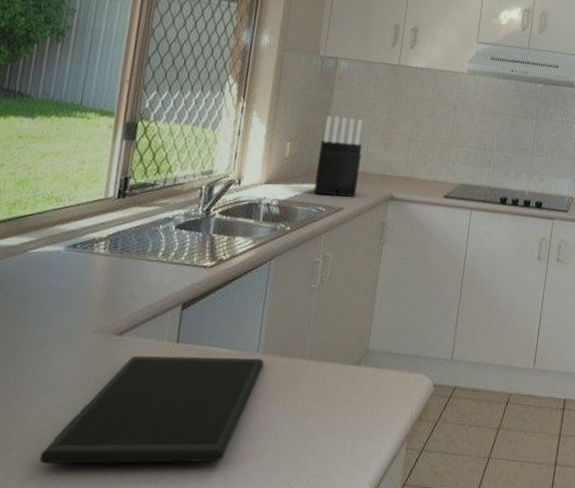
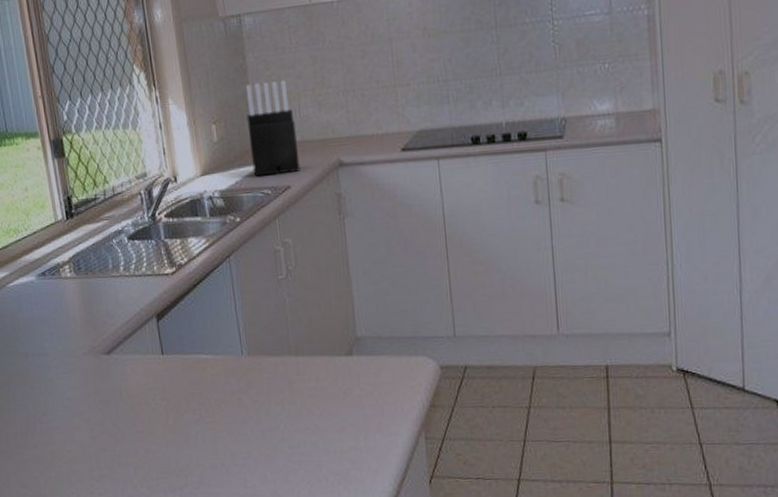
cutting board: present [39,355,264,464] -> none [74,361,252,481]

